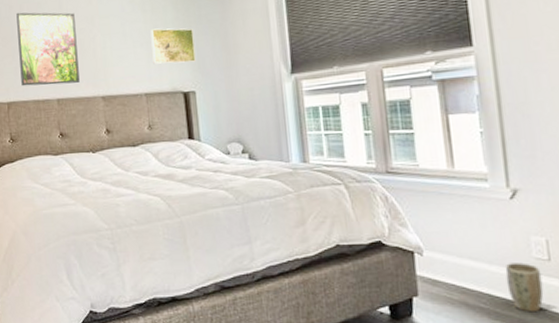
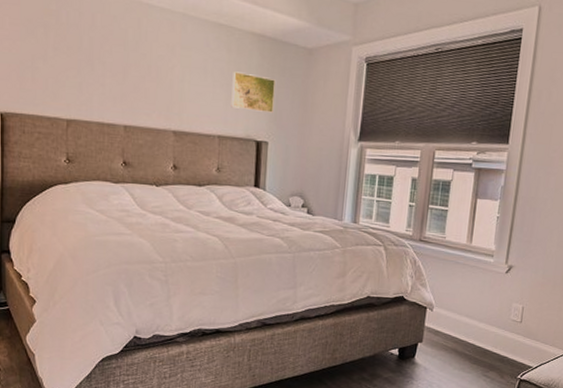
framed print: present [16,12,80,87] -> none [85,21,154,112]
plant pot: present [505,263,544,313] -> none [487,322,513,360]

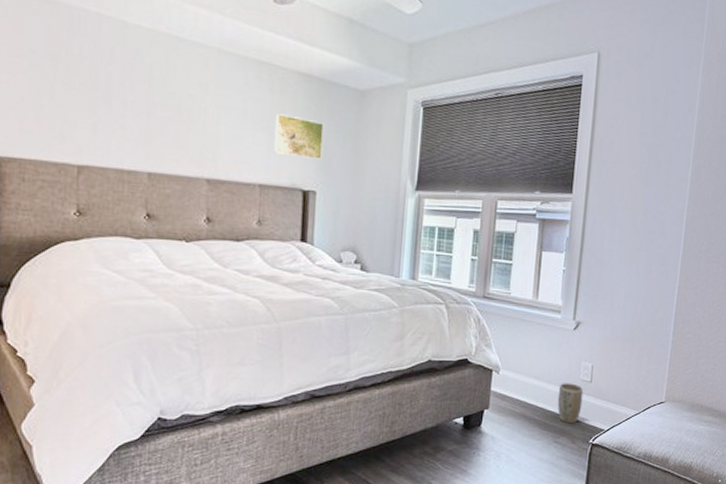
plant pot: none [487,322,513,360] -> present [557,383,584,424]

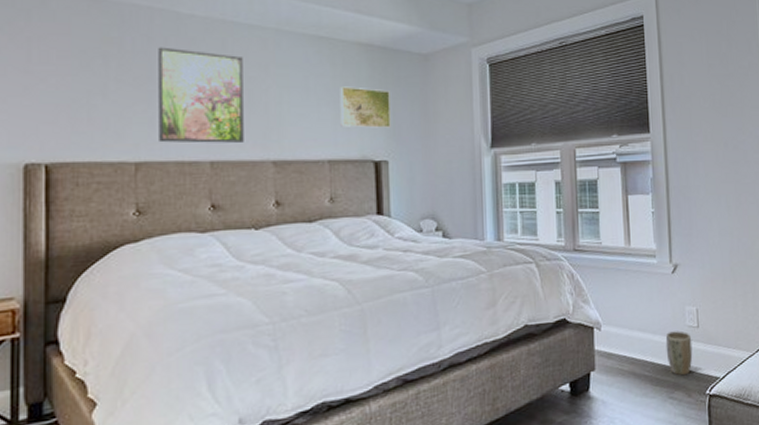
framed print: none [101,54,185,158] -> present [158,47,244,143]

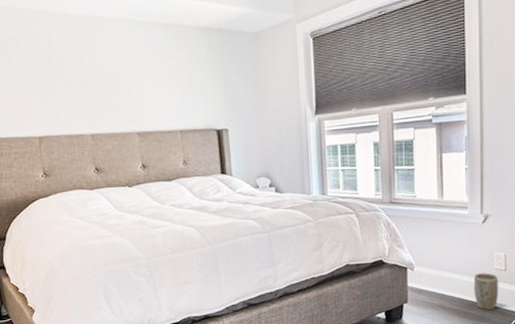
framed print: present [158,47,244,143] -> none [44,42,114,121]
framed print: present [340,86,391,128] -> none [185,66,229,102]

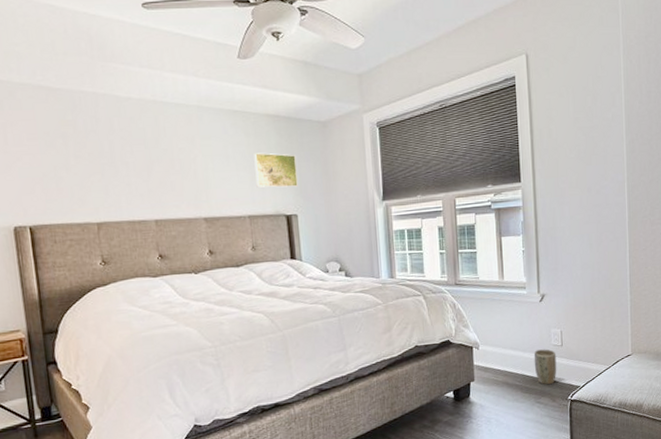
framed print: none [185,66,229,102] -> present [254,153,298,188]

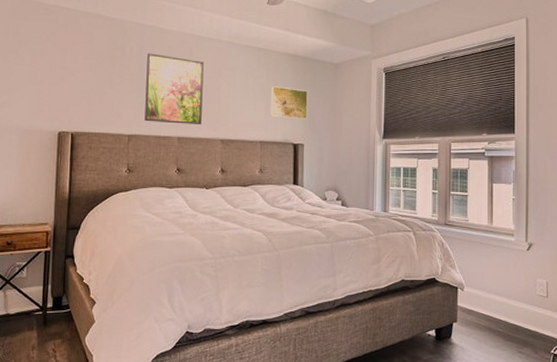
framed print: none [105,126,180,206] -> present [144,53,204,124]
plant pot: present [534,349,557,385] -> none [518,298,541,336]

